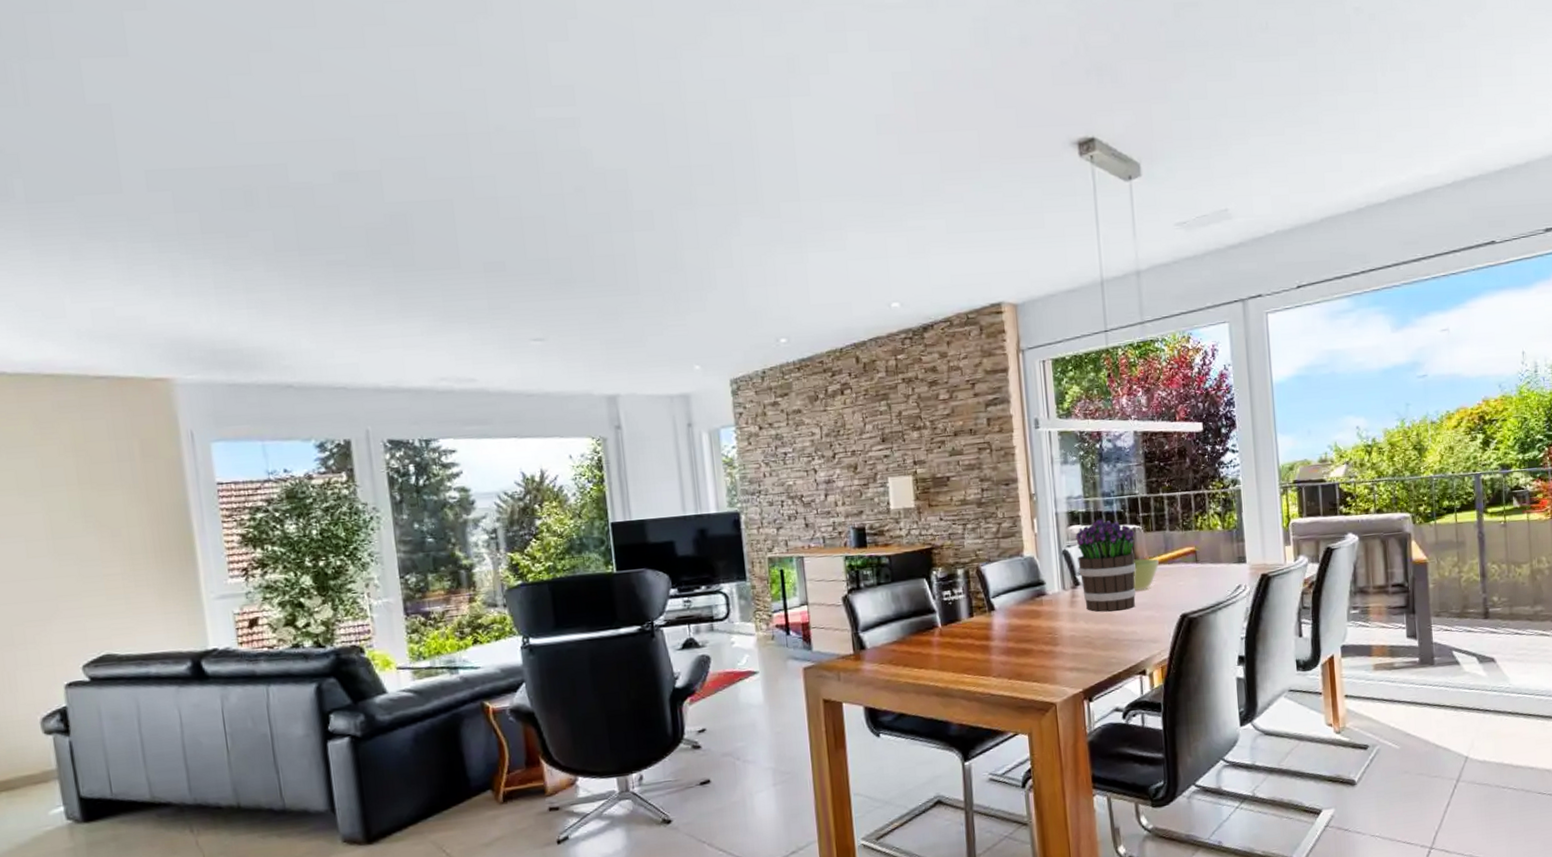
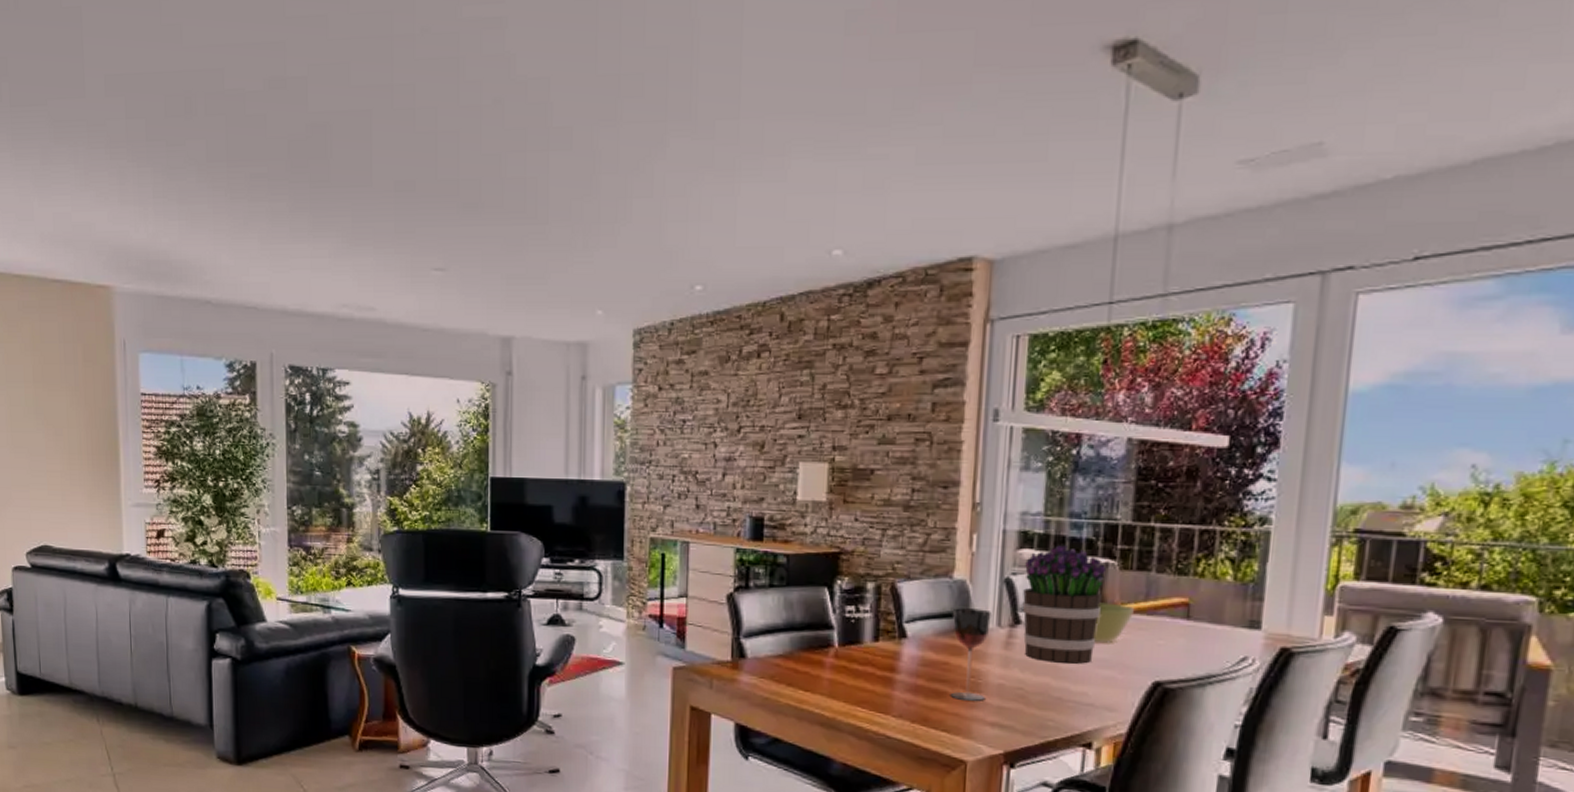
wineglass: none [1028,577,1063,654] -> present [950,608,992,701]

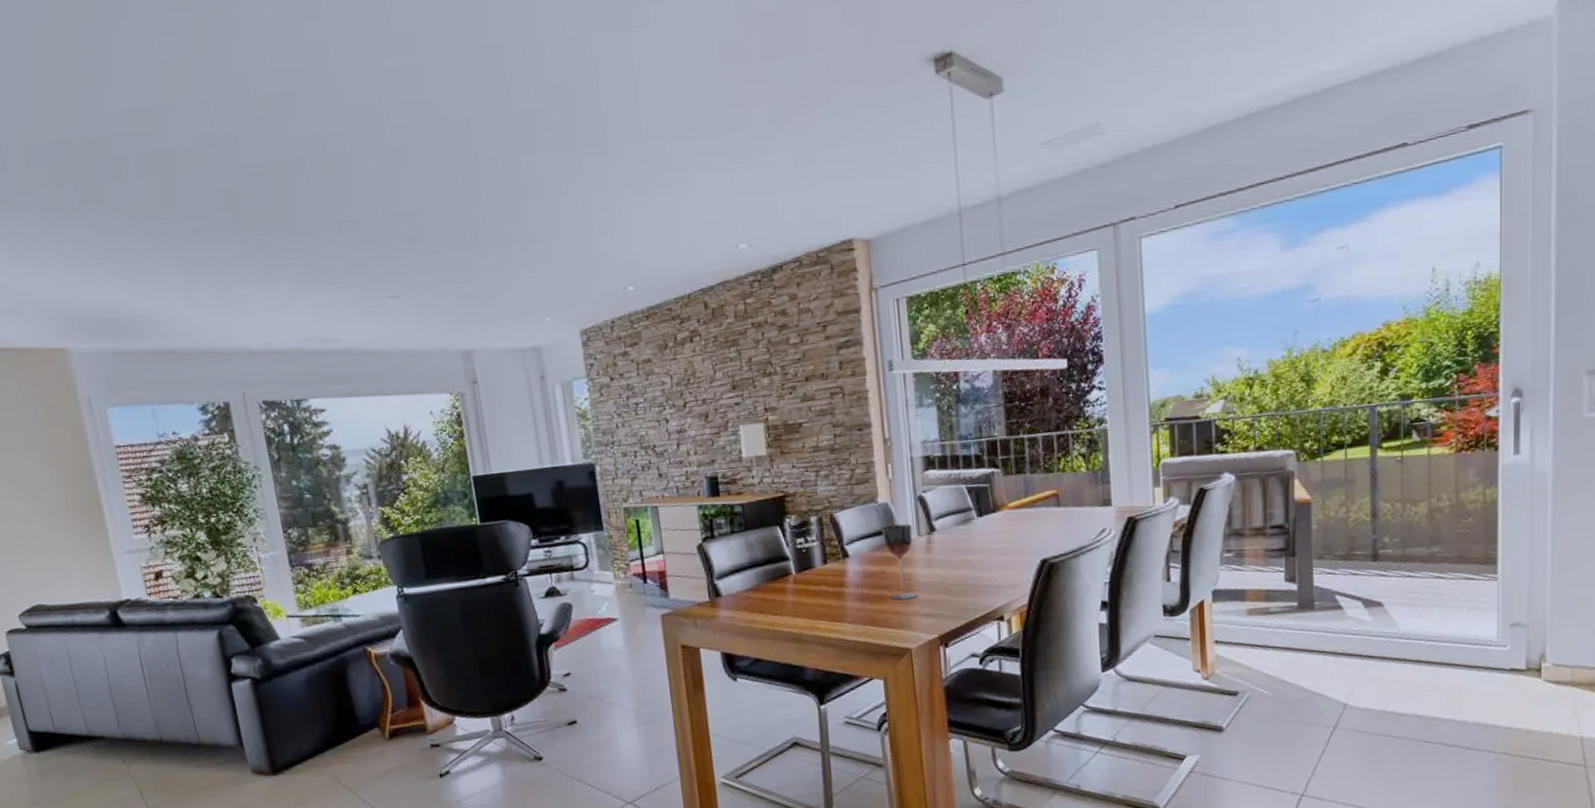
bouquet: present [1022,545,1107,664] -> none [931,463,994,558]
bowl: present [1093,602,1134,643] -> none [991,502,1018,536]

